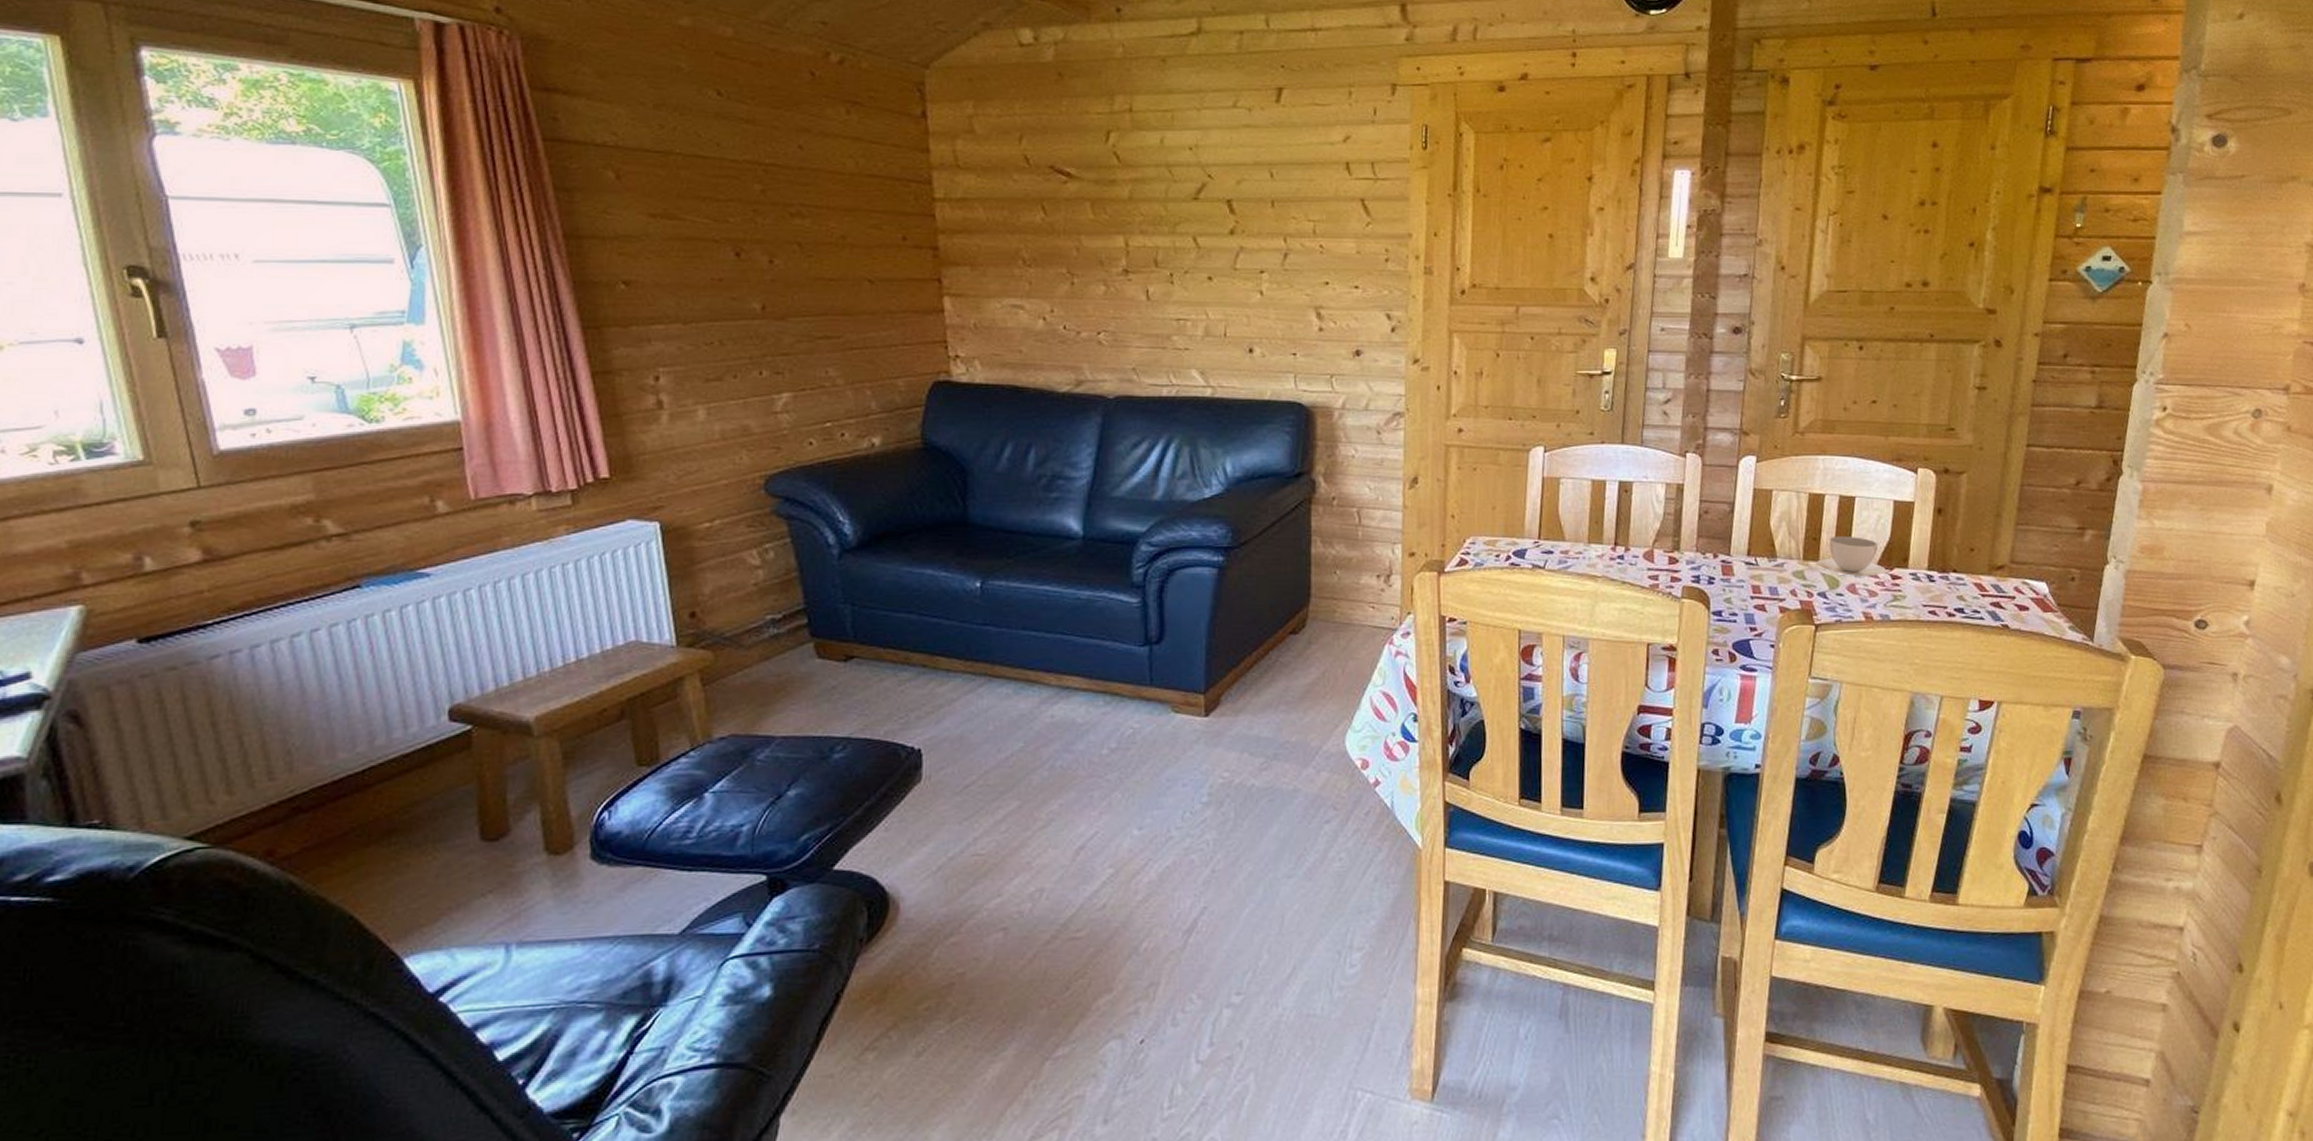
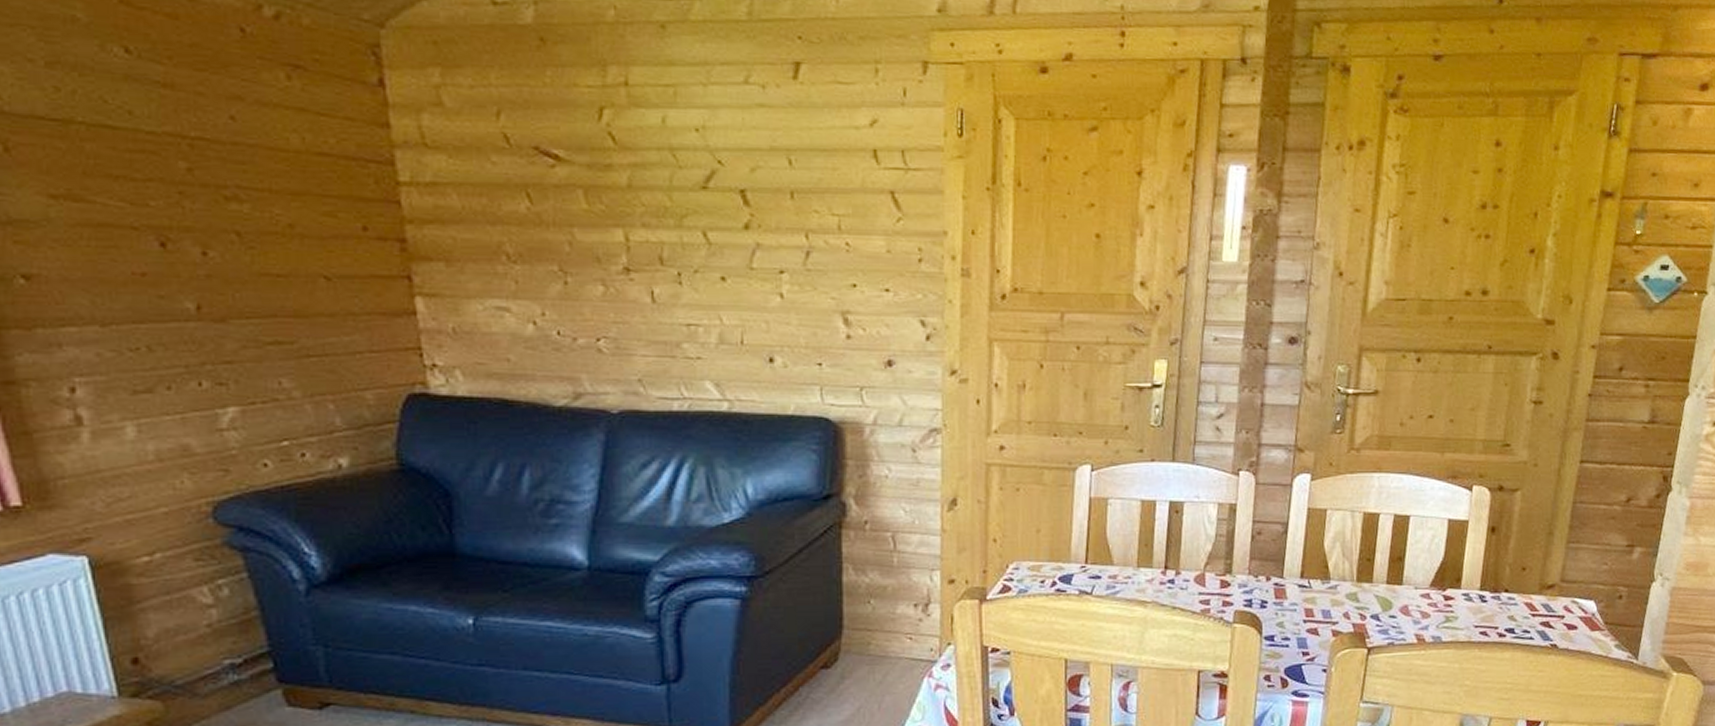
teacup: present [1816,535,1886,576] -> none [1370,556,1439,598]

